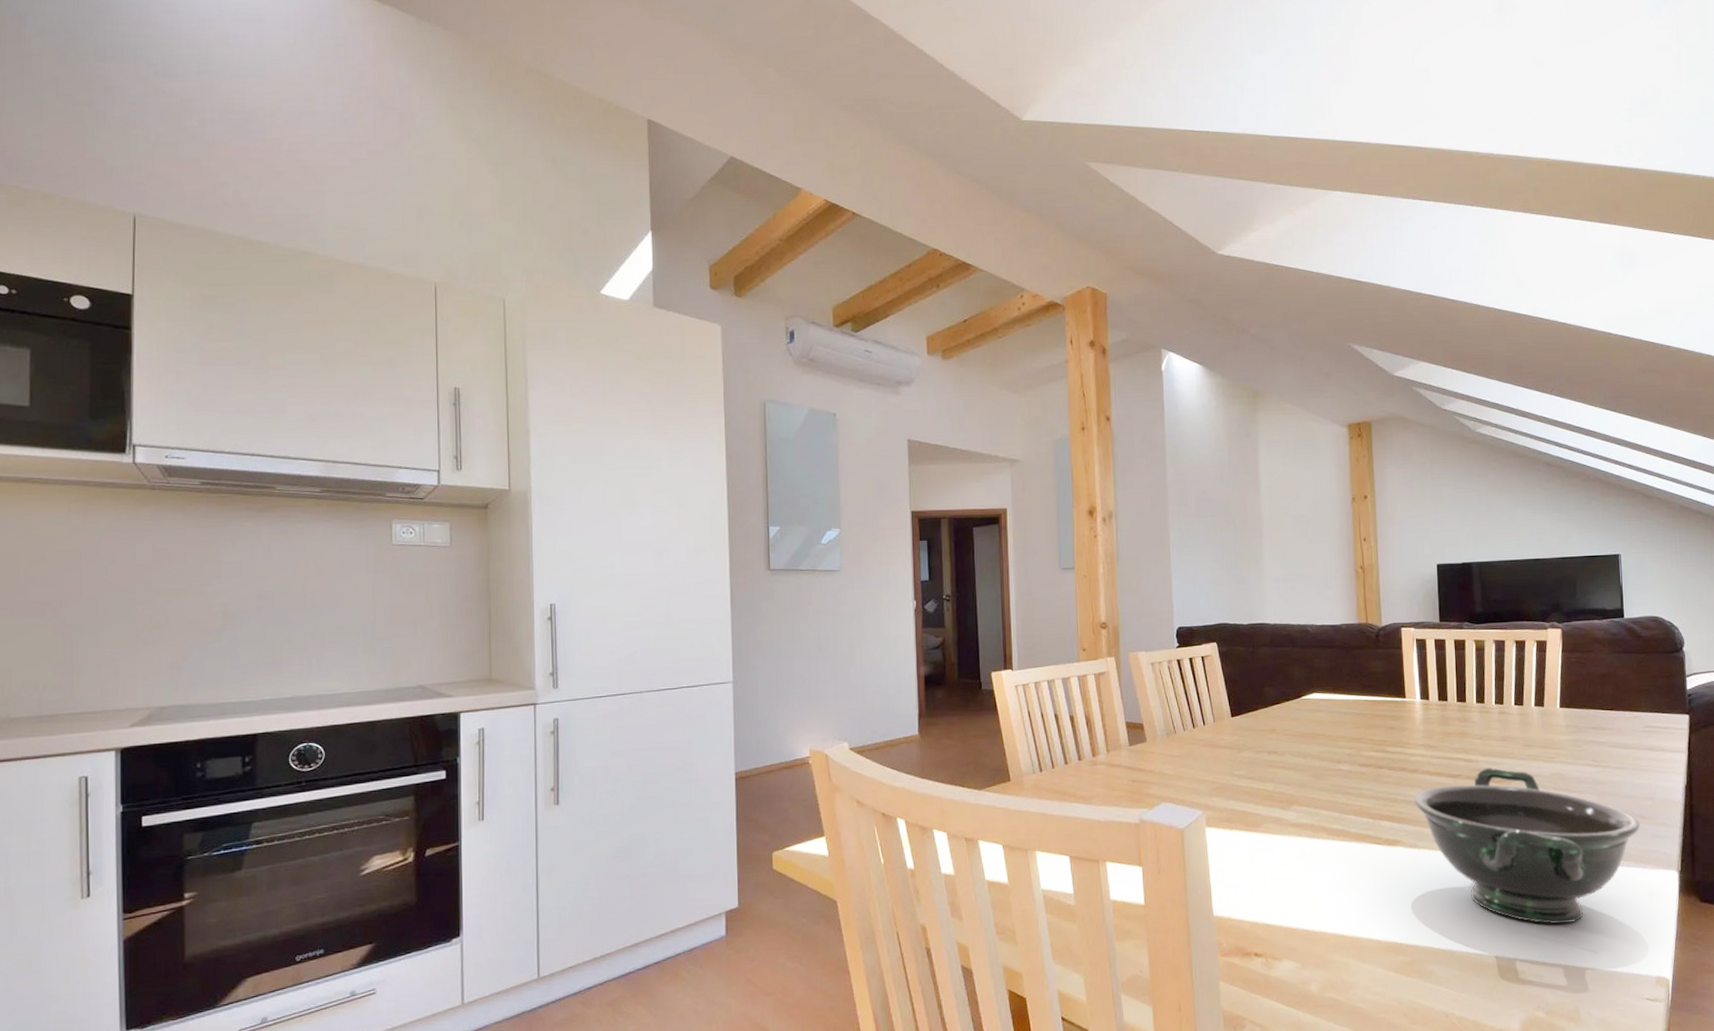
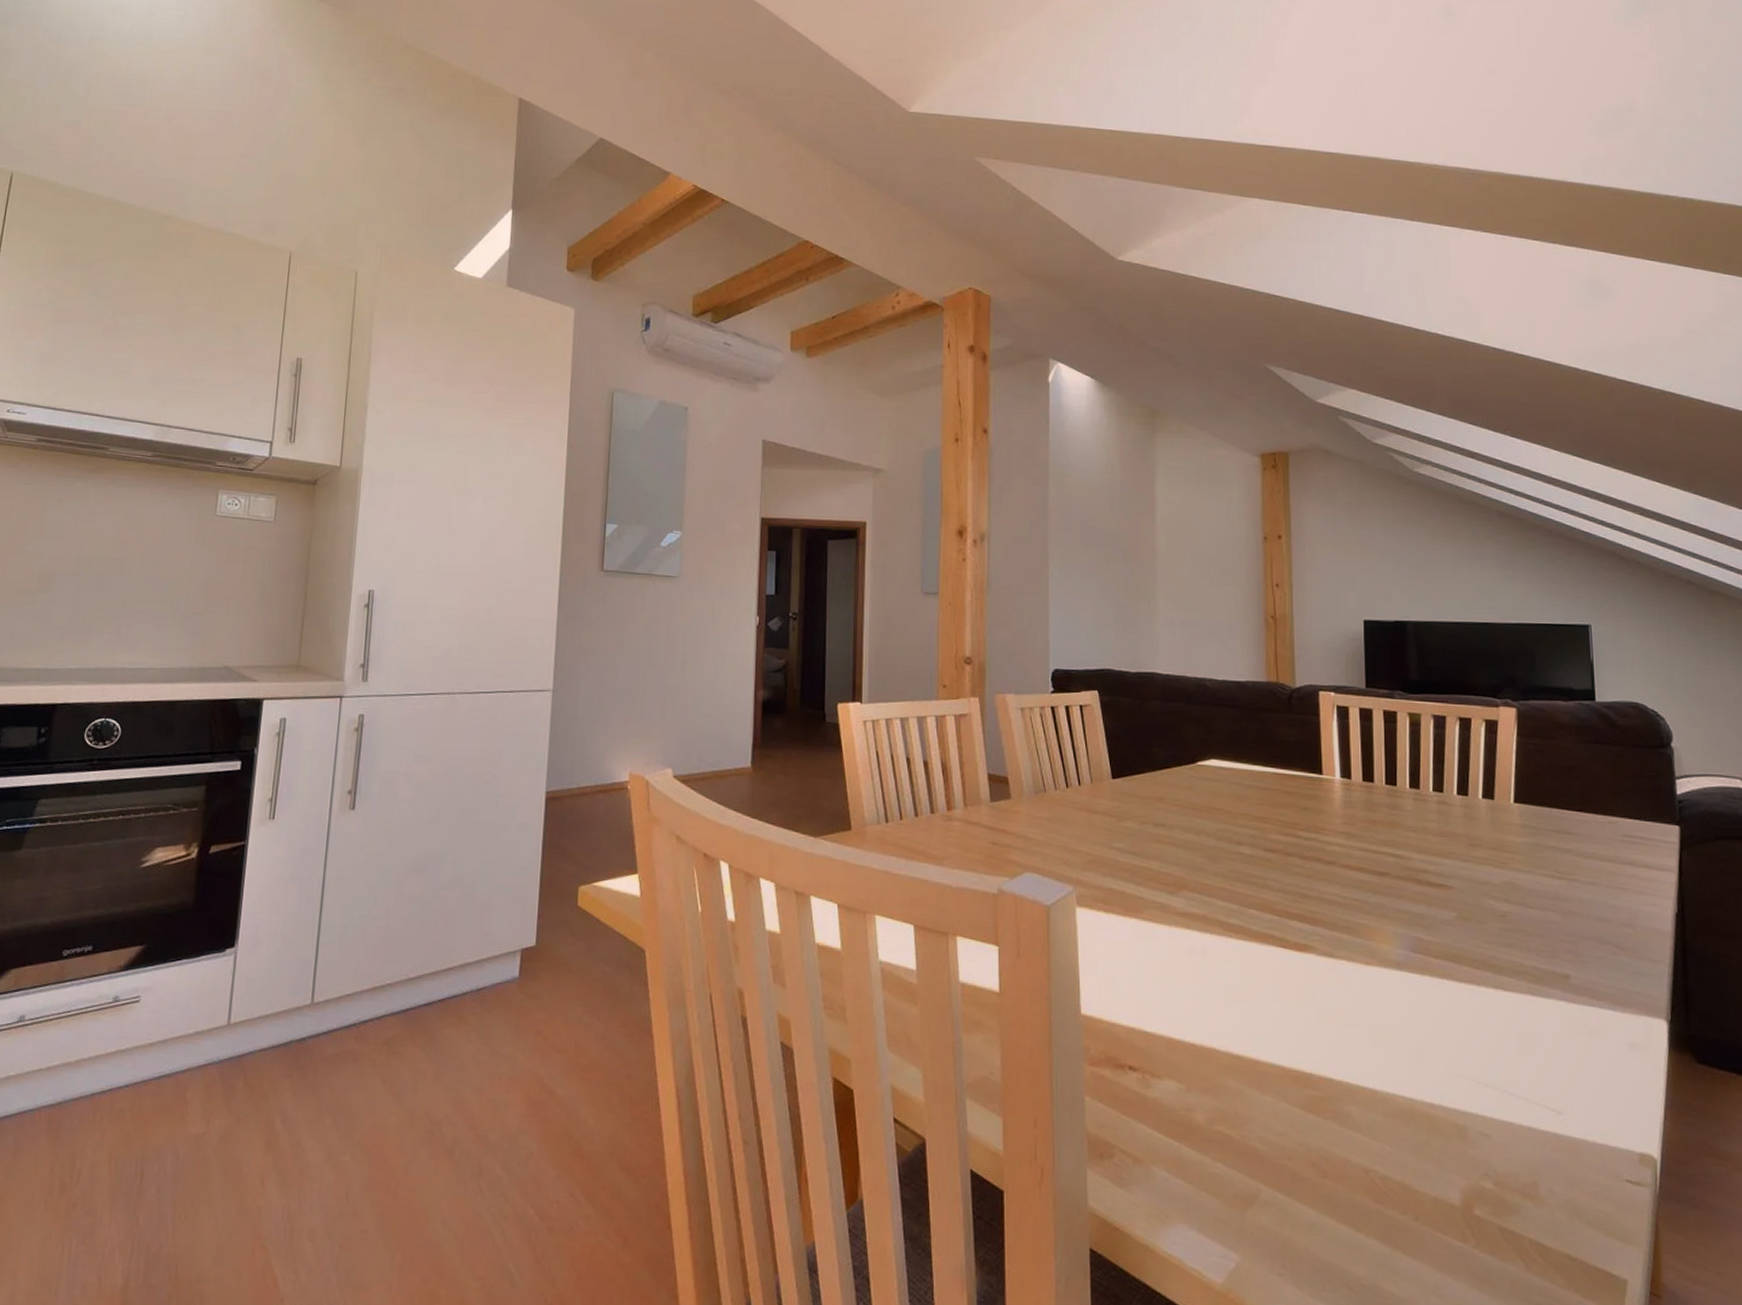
bowl: present [1413,767,1640,924] -> none [1329,867,1617,1072]

